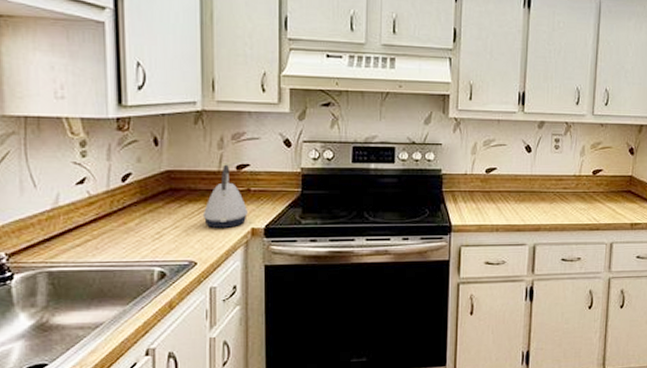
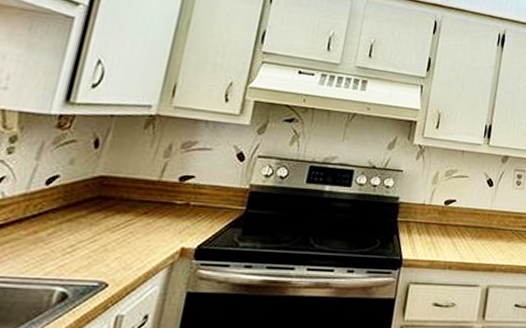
kettle: present [202,164,248,228] -> none [128,174,182,246]

